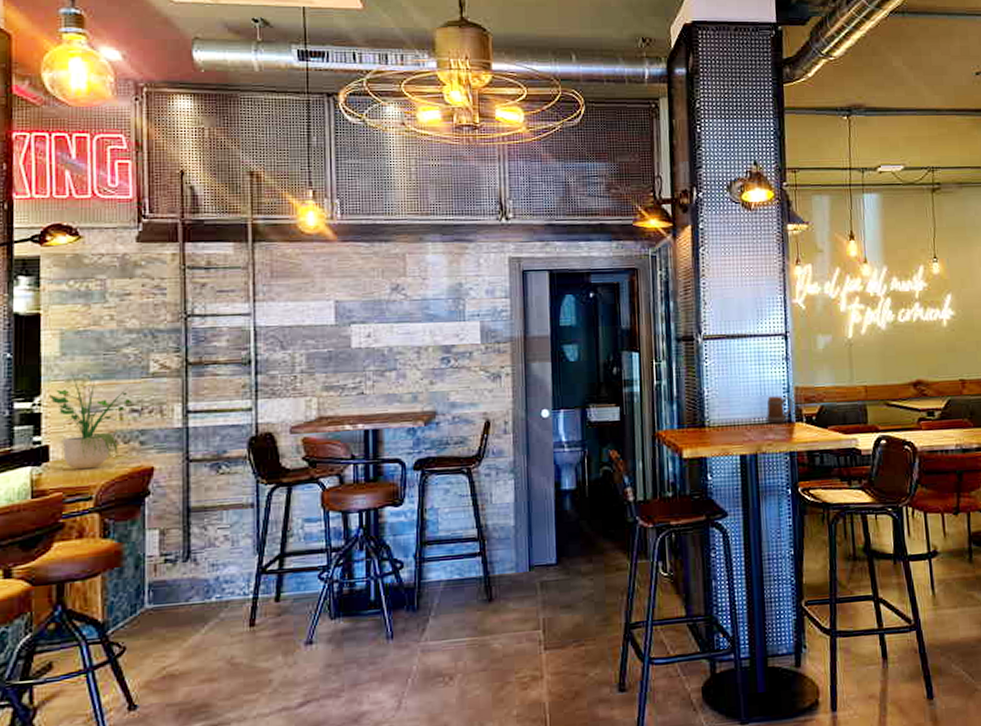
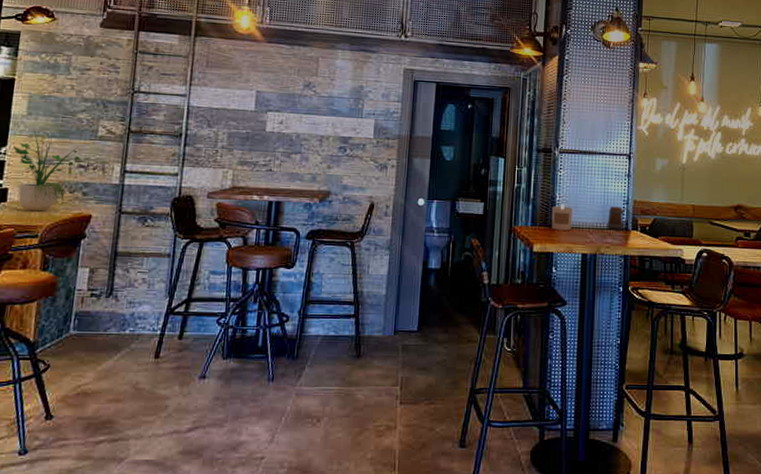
candle: none [700,398,726,431] -> present [551,203,572,231]

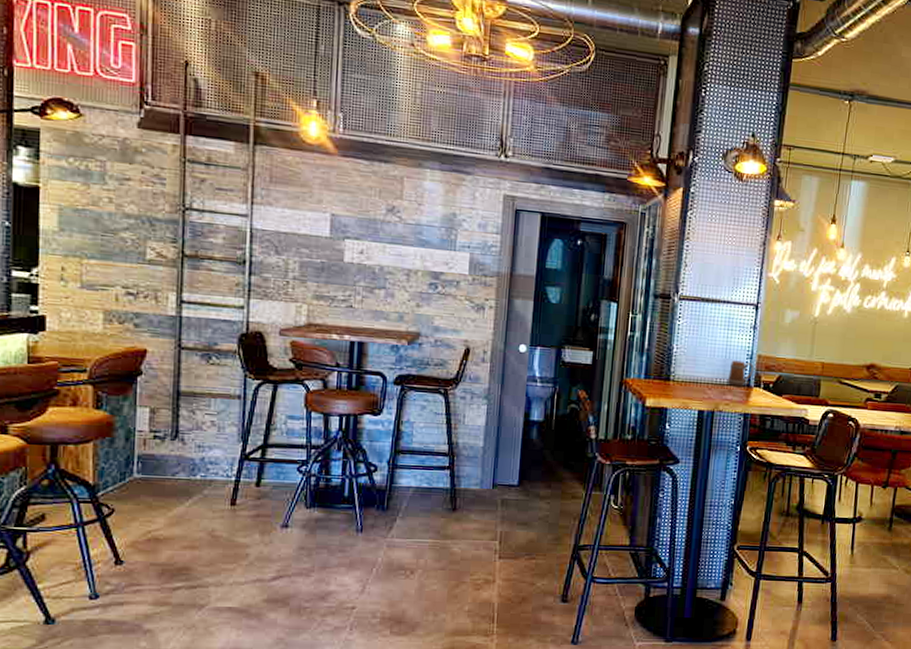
potted plant: present [13,129,81,212] -> none [47,248,129,344]
candle: present [551,203,572,231] -> none [666,355,691,385]

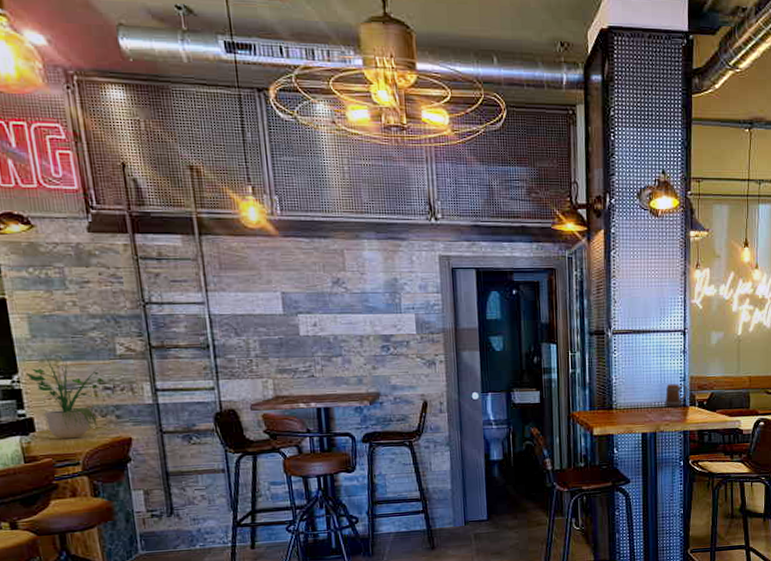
potted plant: none [47,248,129,344] -> present [26,353,105,439]

